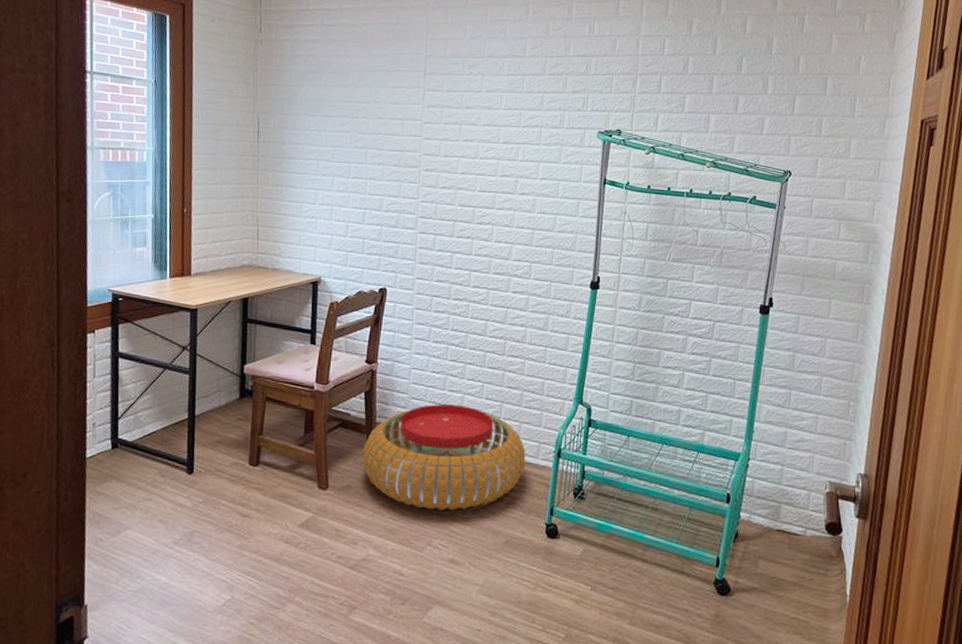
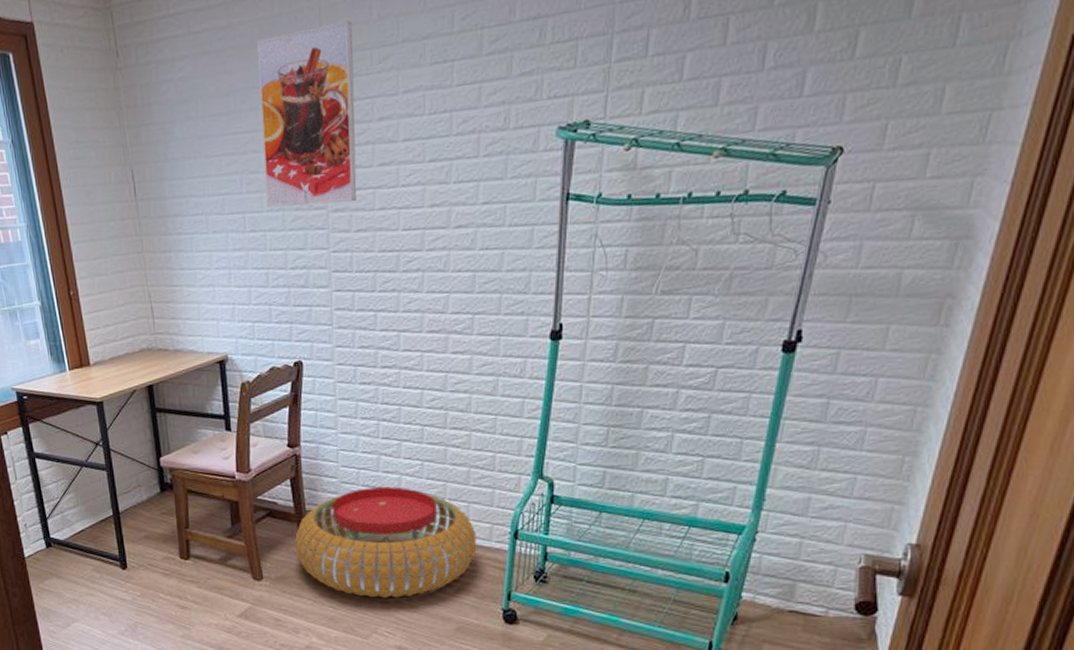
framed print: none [369,36,451,165] -> present [257,20,357,208]

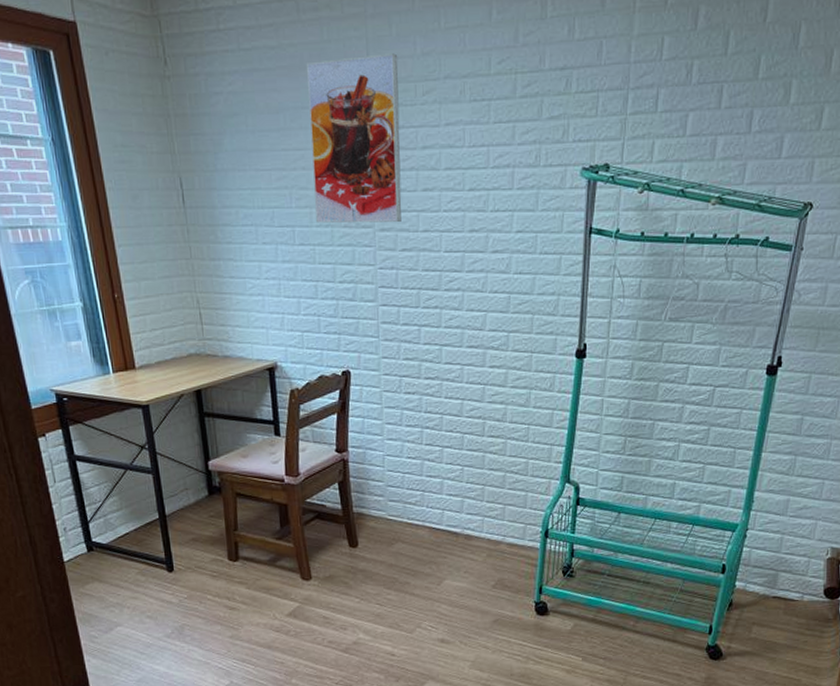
pouf: present [295,486,477,598] -> none [343,490,512,595]

